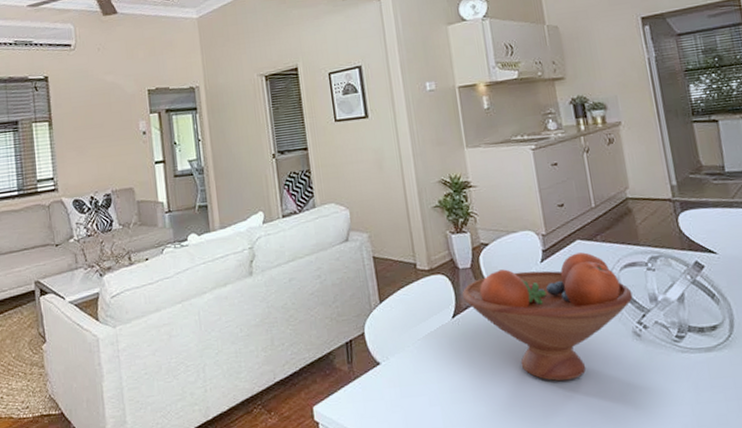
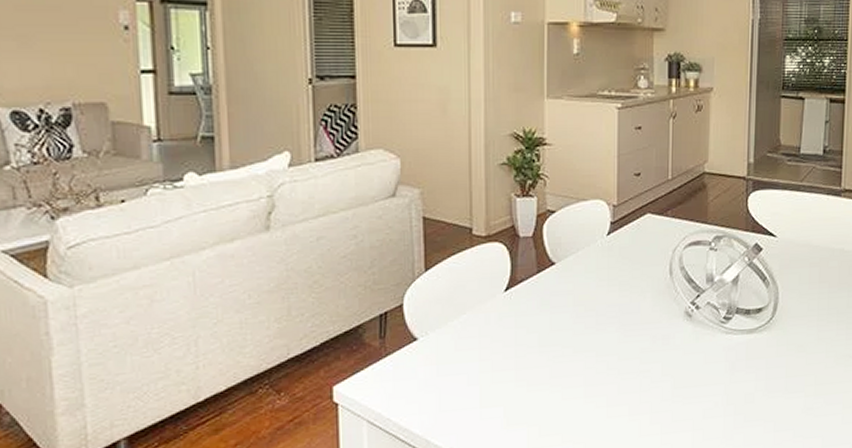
fruit bowl: present [462,252,633,381] -> none [519,227,691,360]

